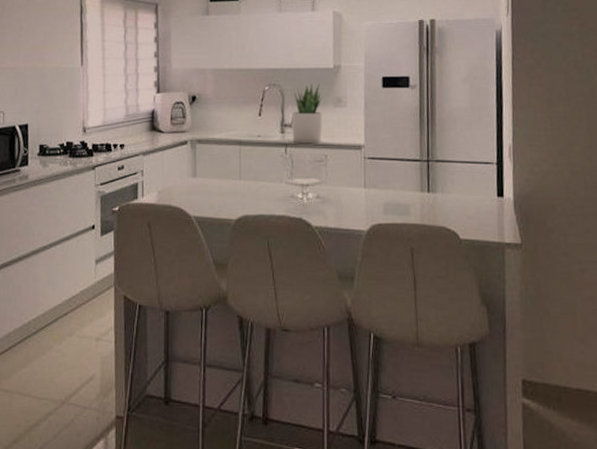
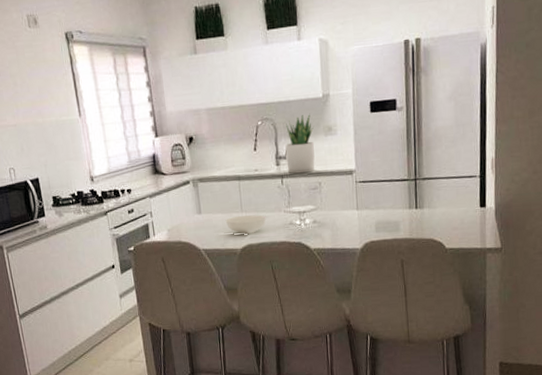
bowl: none [221,184,266,203] -> present [225,215,266,234]

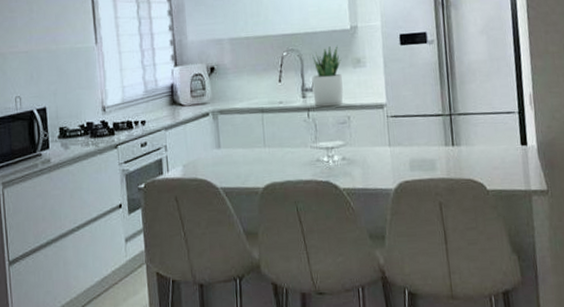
bowl: present [225,215,266,234] -> none [246,150,291,172]

